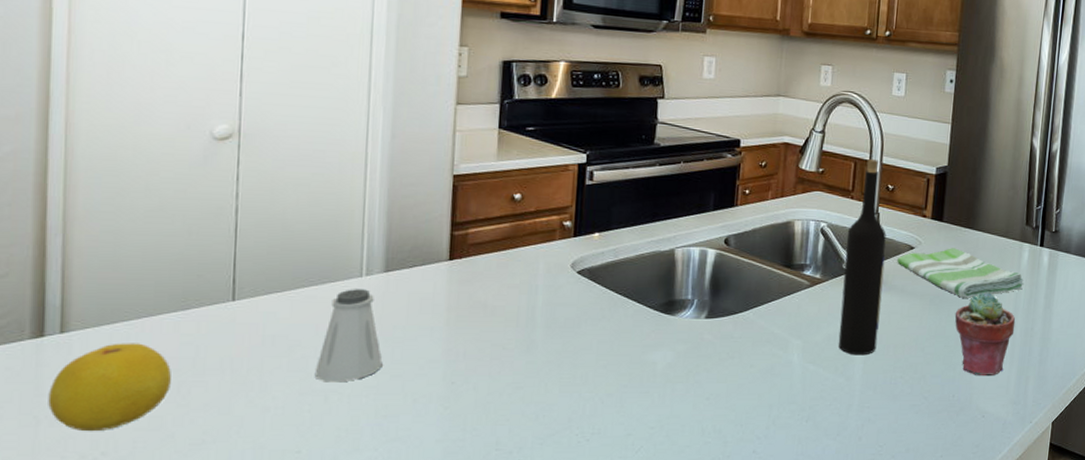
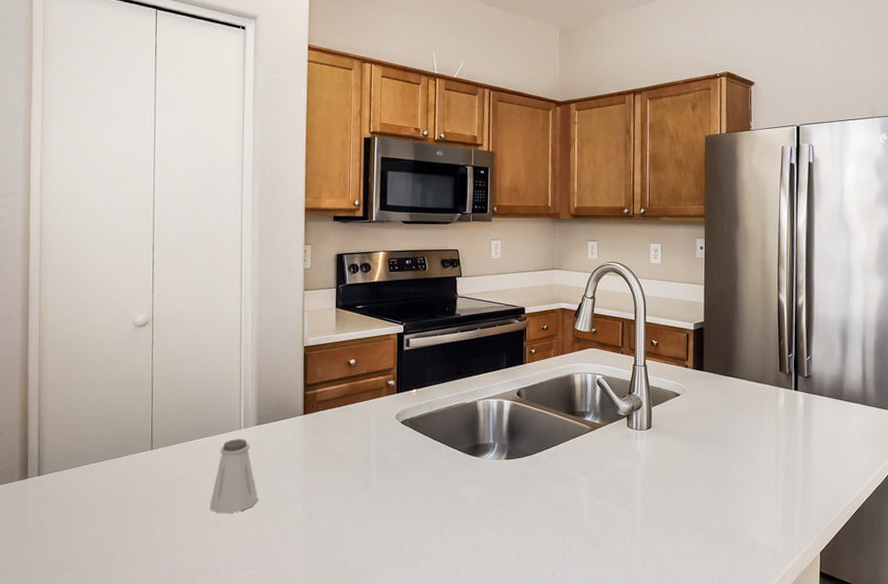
lemon: present [48,343,171,432] -> none [31,483,111,551]
wine bottle: present [838,159,886,356] -> none [619,319,655,491]
dish towel: present [897,248,1024,298] -> none [666,394,783,438]
potted succulent: present [954,292,1016,377] -> none [721,433,778,510]

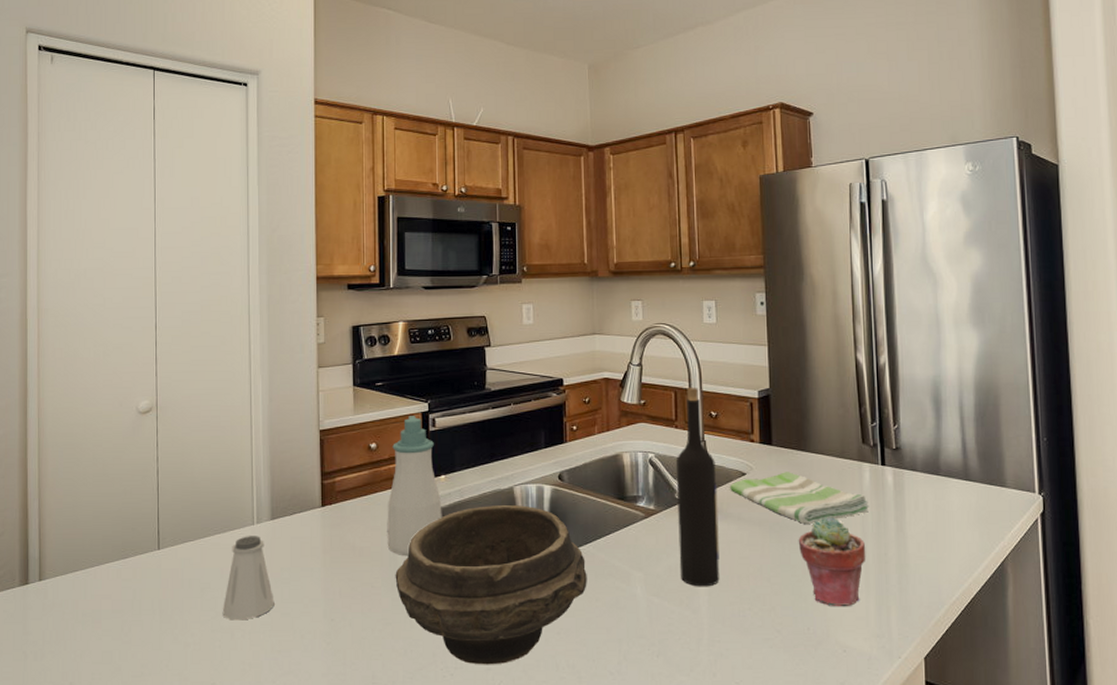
soap bottle: none [362,336,413,460] -> present [387,416,442,556]
bowl: none [368,417,539,555] -> present [395,505,587,665]
wine bottle: none [619,319,655,491] -> present [675,388,720,587]
dish towel: none [666,394,783,438] -> present [730,472,870,524]
potted succulent: none [721,433,778,510] -> present [798,517,866,607]

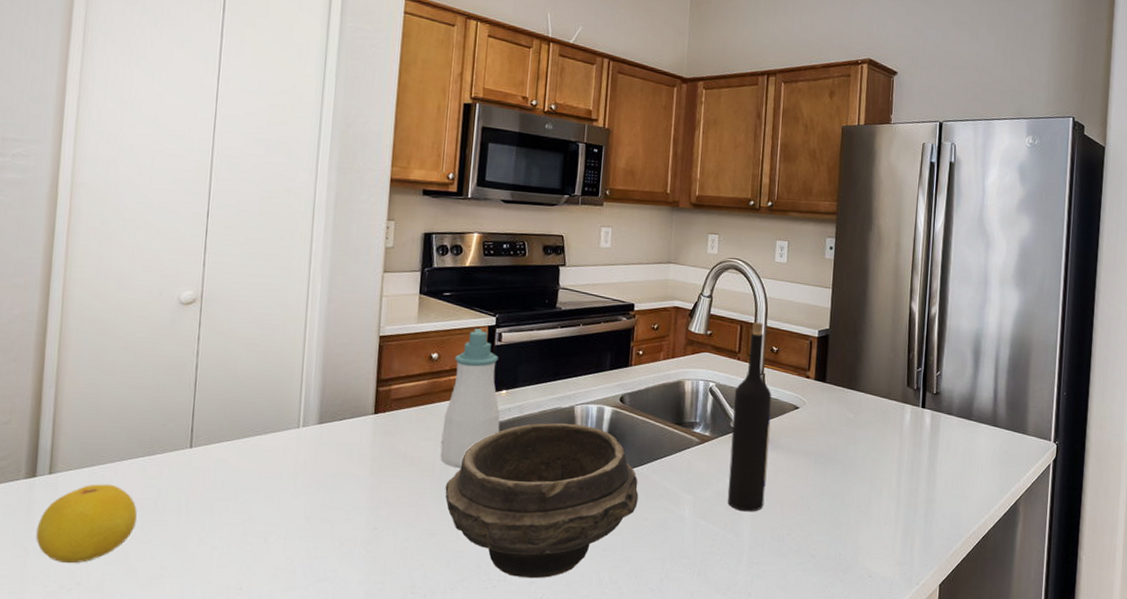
lemon: none [32,588,116,665] -> present [36,484,137,564]
saltshaker: present [222,536,275,621] -> none [256,439,315,525]
dish towel: present [730,472,870,524] -> none [783,408,907,458]
potted succulent: present [798,517,866,607] -> none [839,452,900,536]

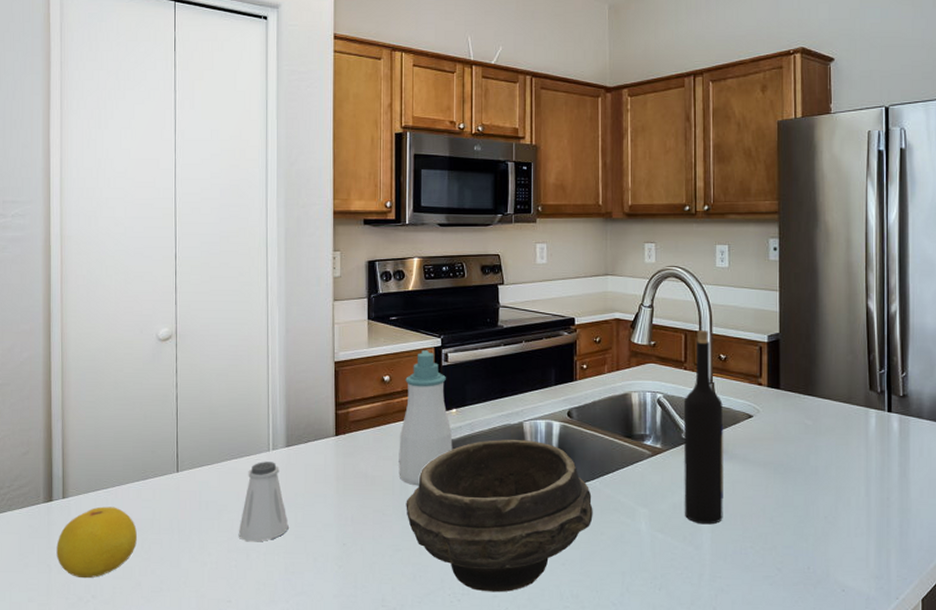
saltshaker: none [256,439,315,525] -> present [238,462,289,542]

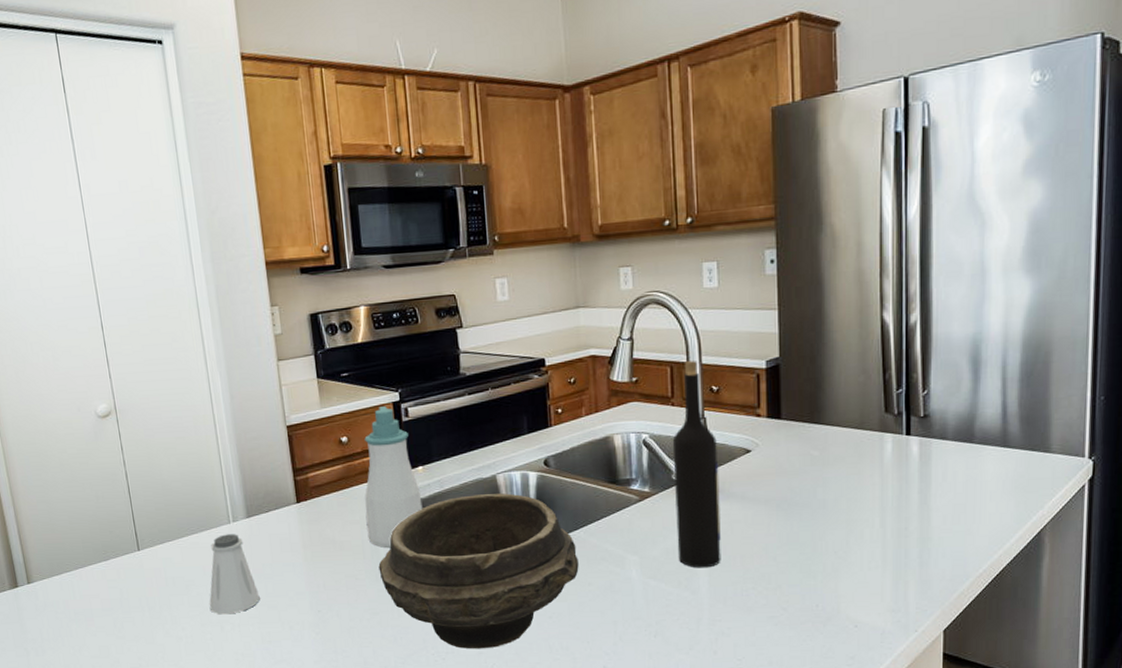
lemon: present [56,506,137,579] -> none [30,589,109,659]

